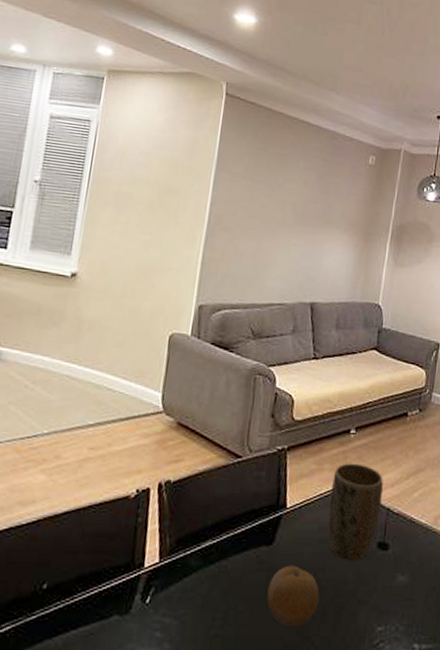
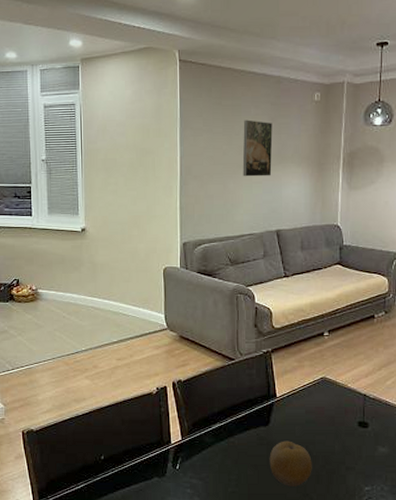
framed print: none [280,172,321,240] -> present [242,120,273,177]
plant pot: present [328,463,383,560] -> none [312,359,358,436]

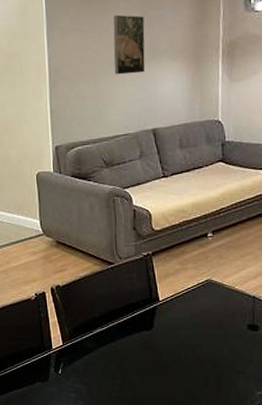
fruit: present [269,441,312,486] -> none [154,345,200,391]

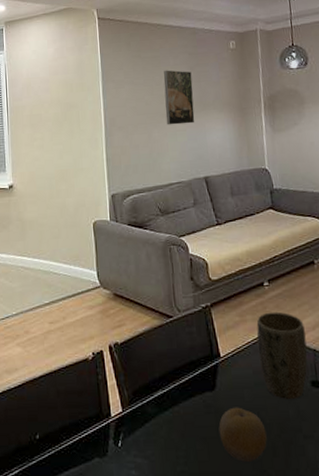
fruit: none [154,345,200,391] -> present [218,407,267,462]
plant pot: none [197,261,247,339] -> present [256,311,308,399]

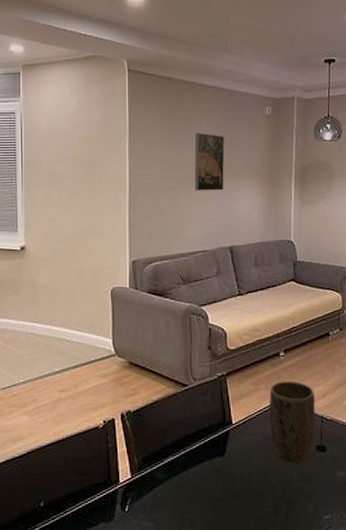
fruit: present [218,407,267,462] -> none [225,471,271,521]

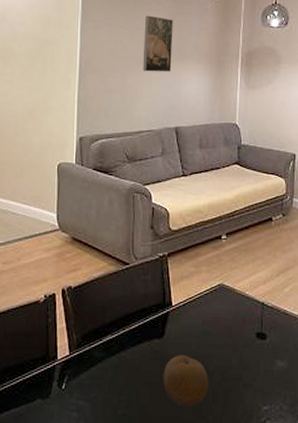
fruit: none [225,471,271,521] -> present [163,355,208,407]
plant pot: present [269,381,315,463] -> none [209,264,256,349]

